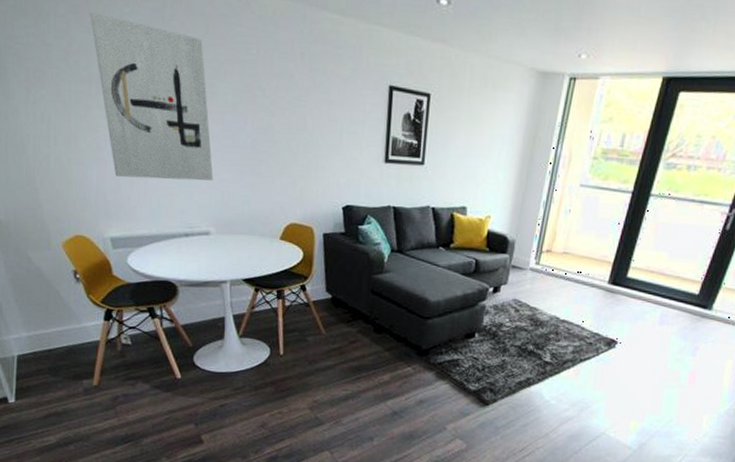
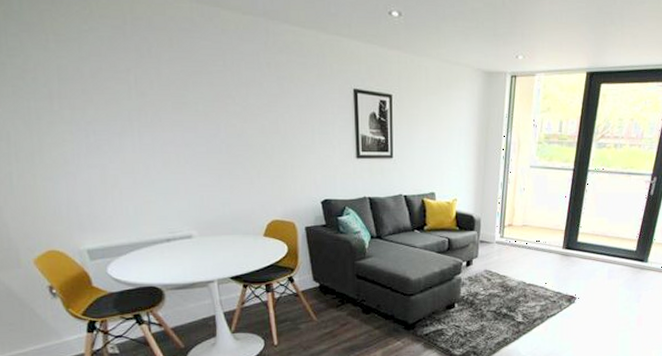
wall art: present [90,12,214,181] -> none [45,31,191,189]

